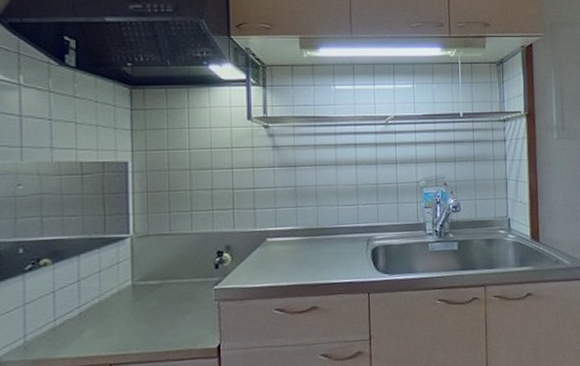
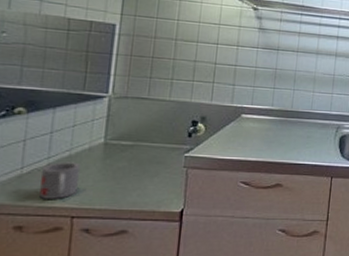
mug: none [75,308,113,350] -> present [39,162,81,199]

